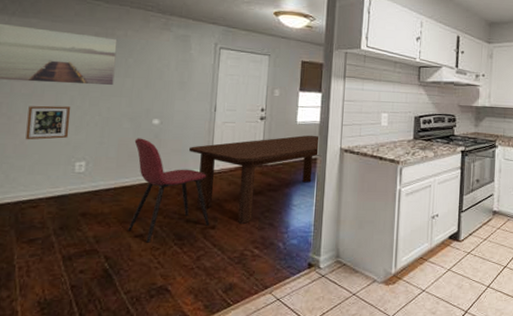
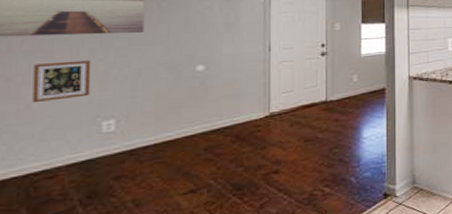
dining chair: present [128,138,210,243] -> none [175,87,272,199]
dining table: present [188,135,319,224] -> none [241,66,388,164]

